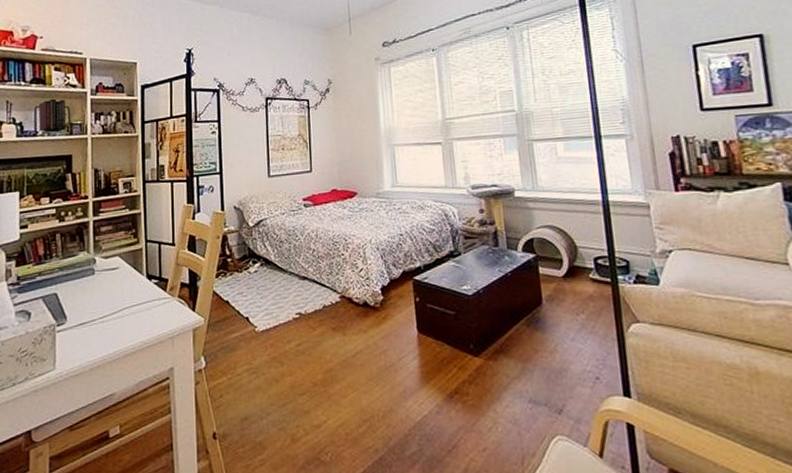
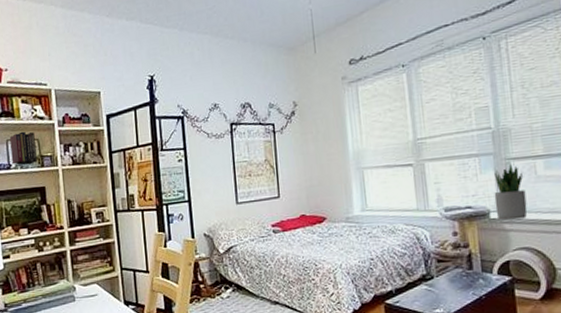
planter: none [518,145,550,199] -> present [494,164,528,221]

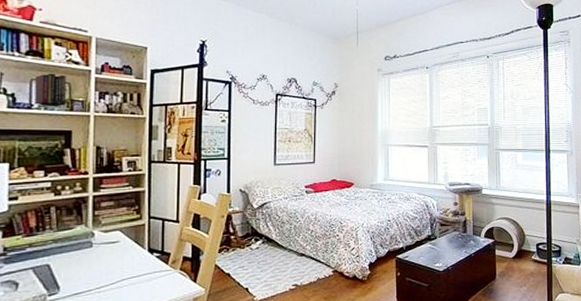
planter: present [494,164,528,221] -> none [486,154,509,196]

